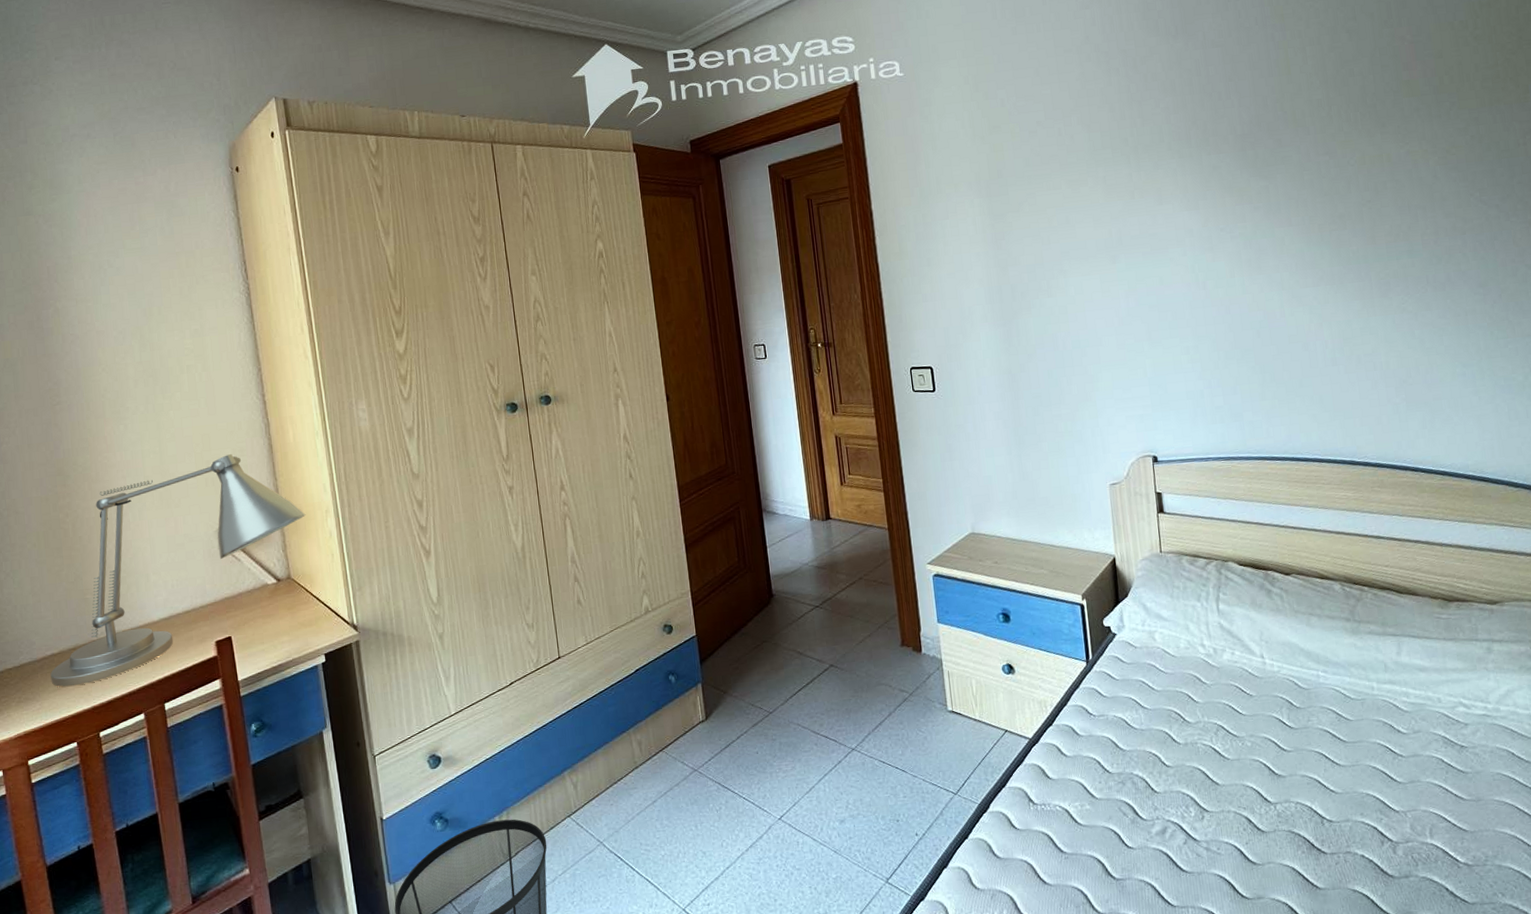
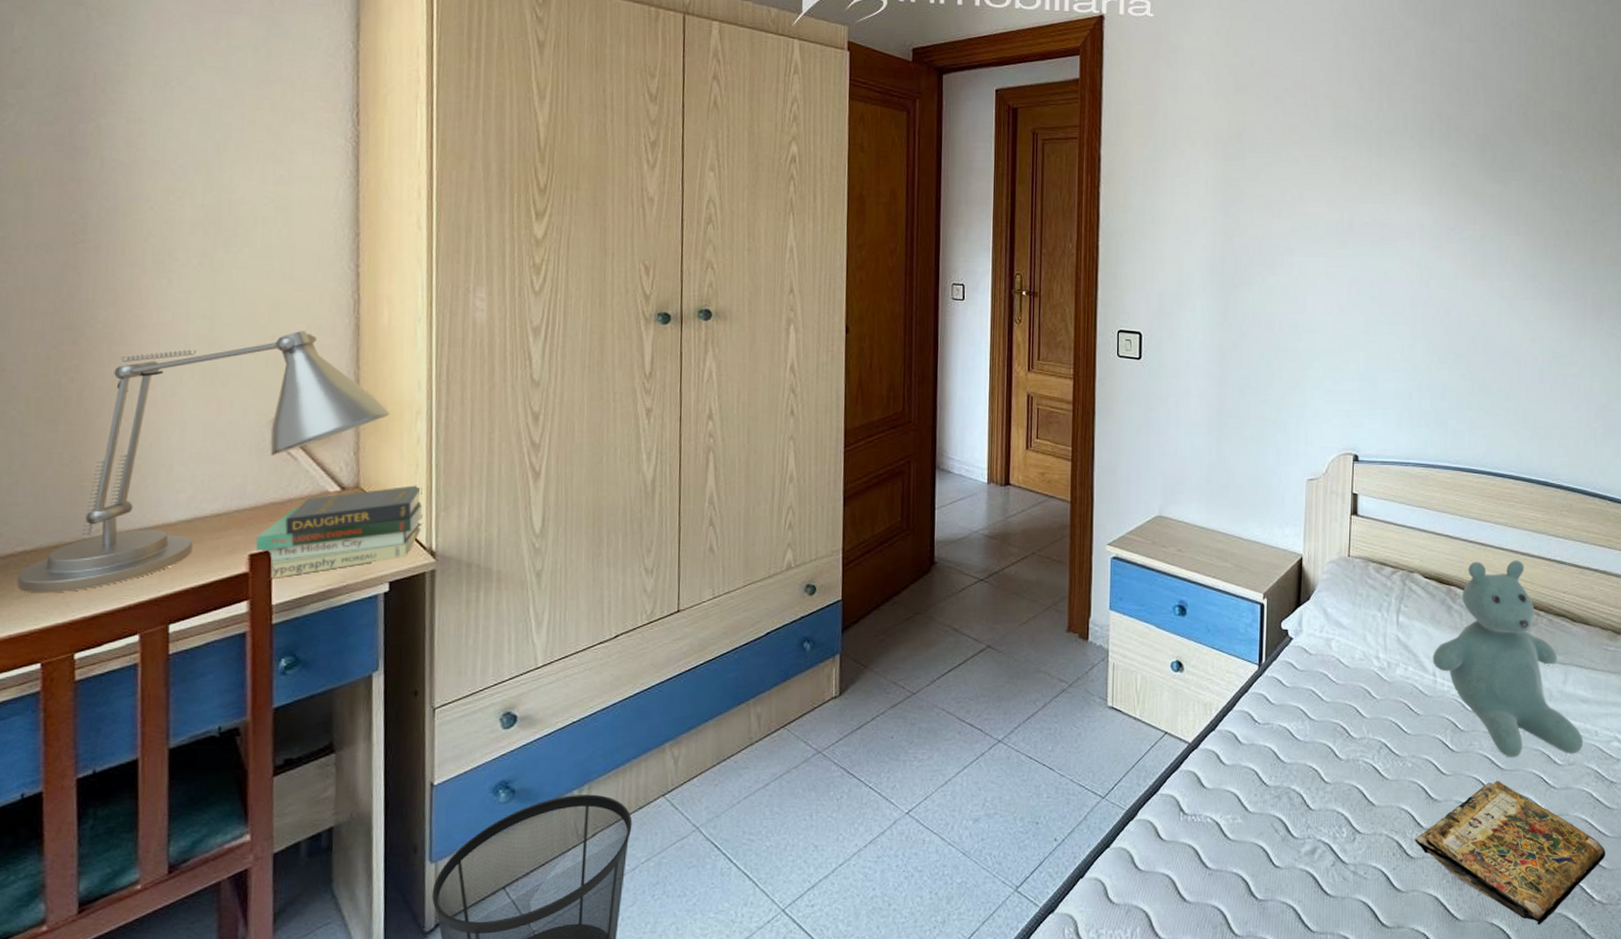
books: none [218,572,344,661] -> present [255,485,424,580]
stuffed bear: none [1258,539,1427,730] -> present [1433,560,1584,758]
book: none [1263,752,1465,889] -> present [1415,780,1605,925]

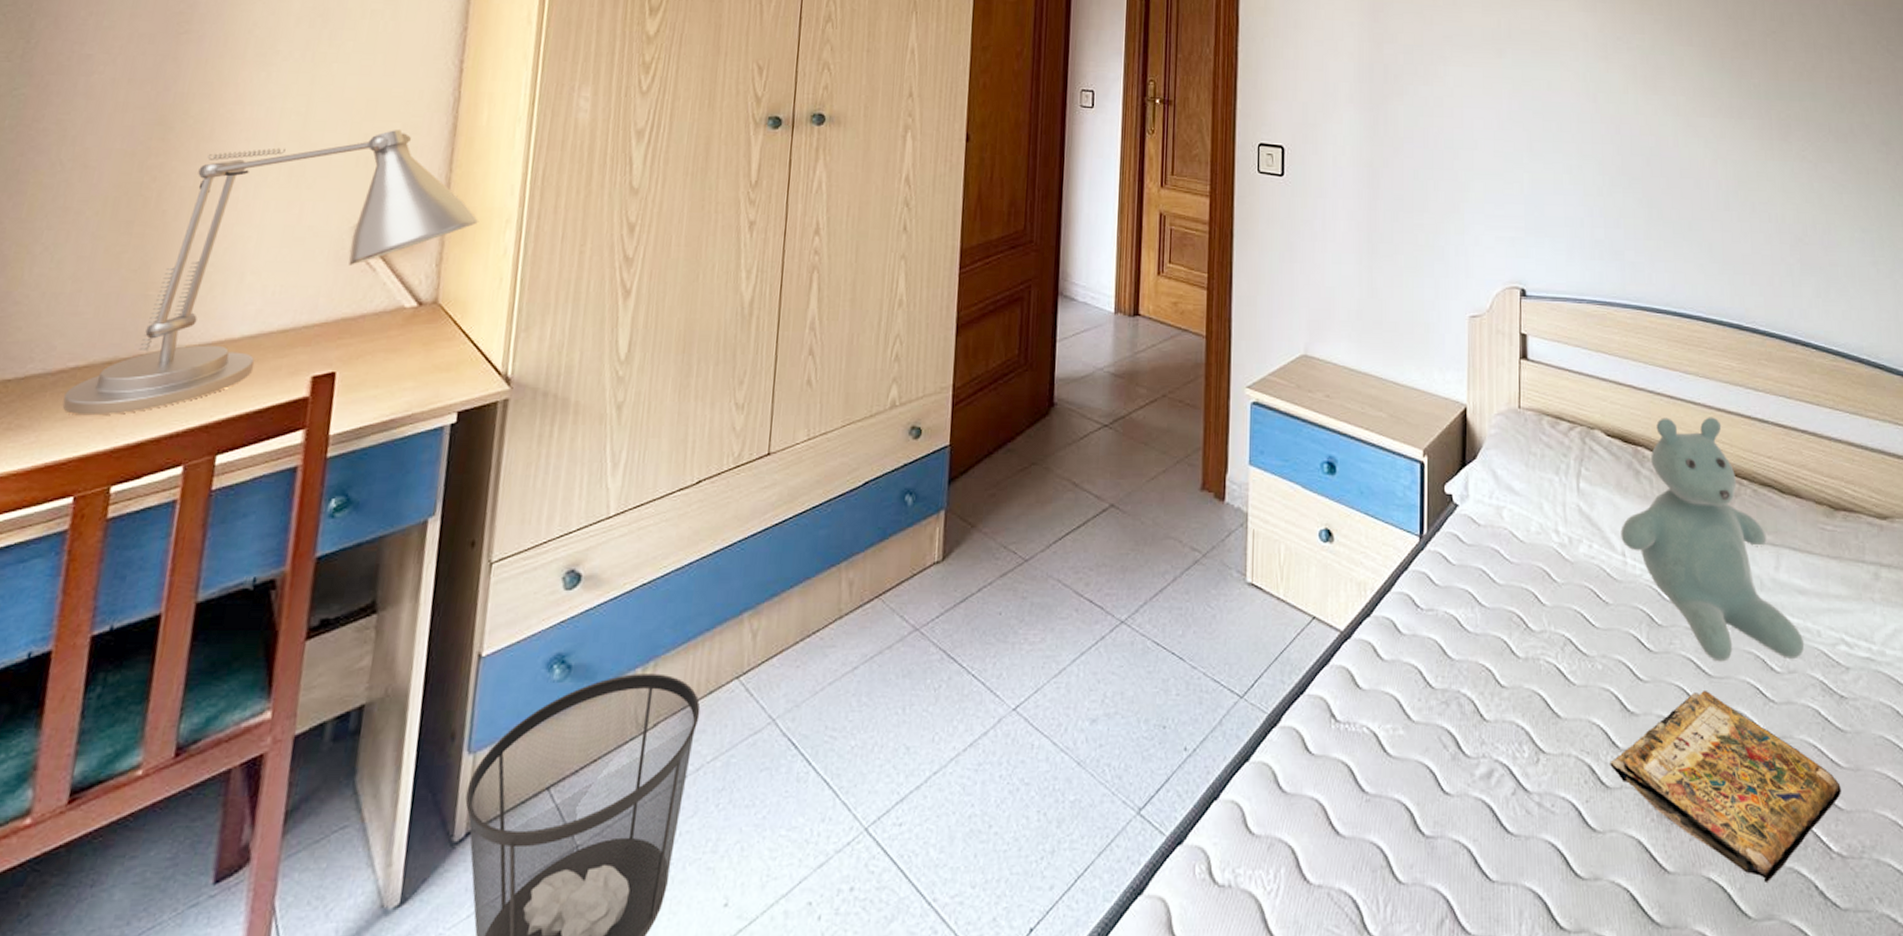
books: present [255,485,424,580] -> none [320,302,504,406]

